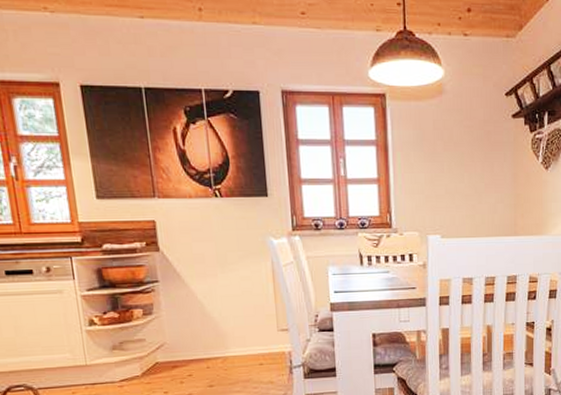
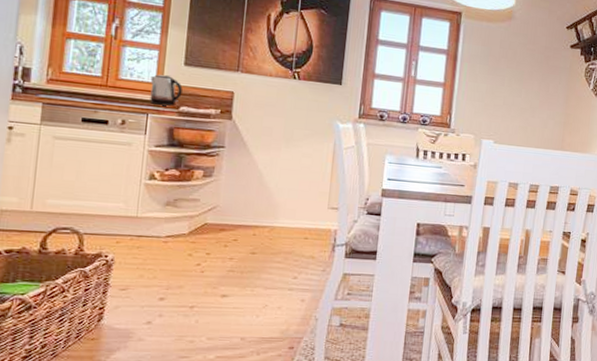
kettle: none [64,213,101,247] -> present [150,74,183,107]

